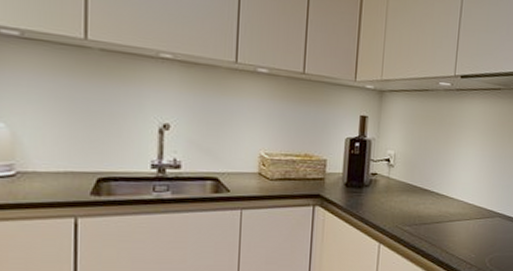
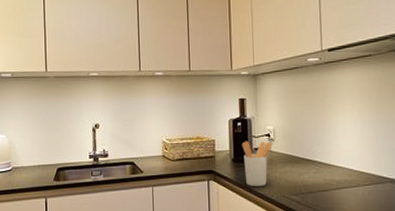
utensil holder: none [357,164,392,215] -> present [242,141,273,186]

